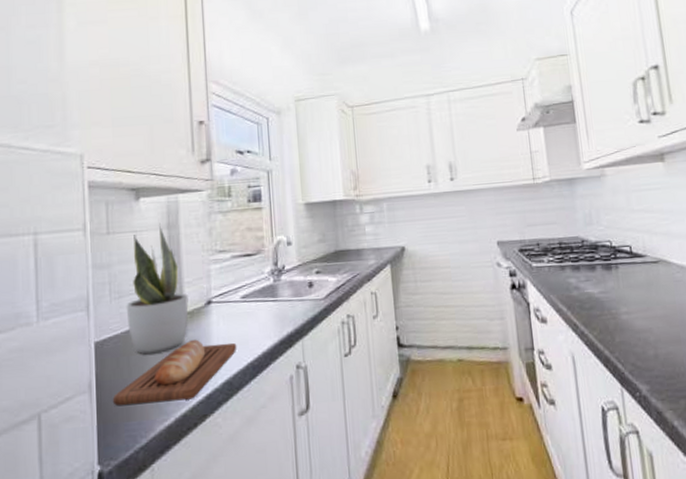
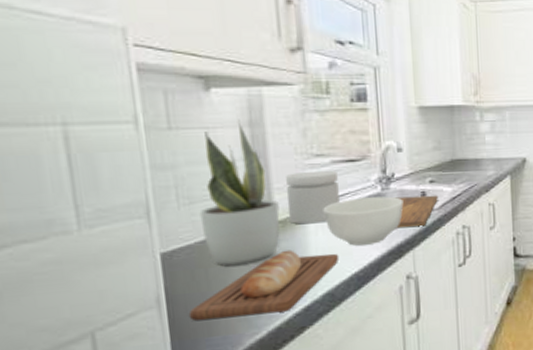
jar: none [194,264,238,315] -> present [286,170,340,225]
bowl: none [224,287,293,335] -> present [323,196,404,246]
cutting board: none [285,285,324,319] -> present [394,195,438,229]

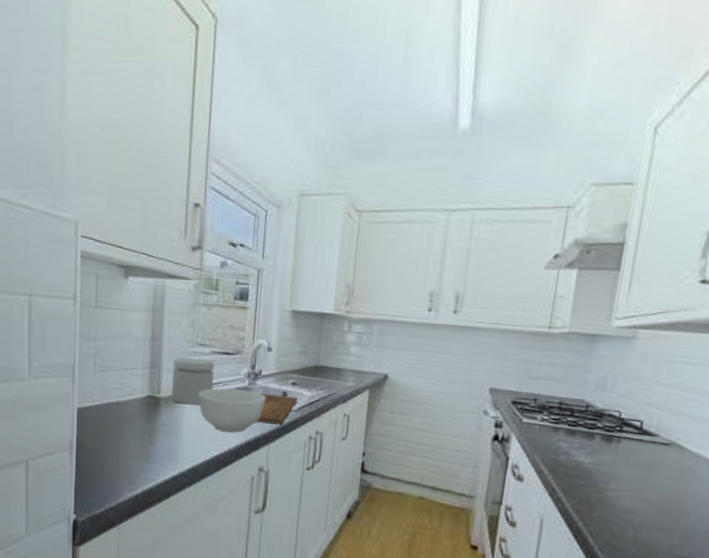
bread loaf: present [188,250,340,320] -> none [89,423,206,477]
potted plant: present [199,120,280,266] -> none [107,306,165,430]

